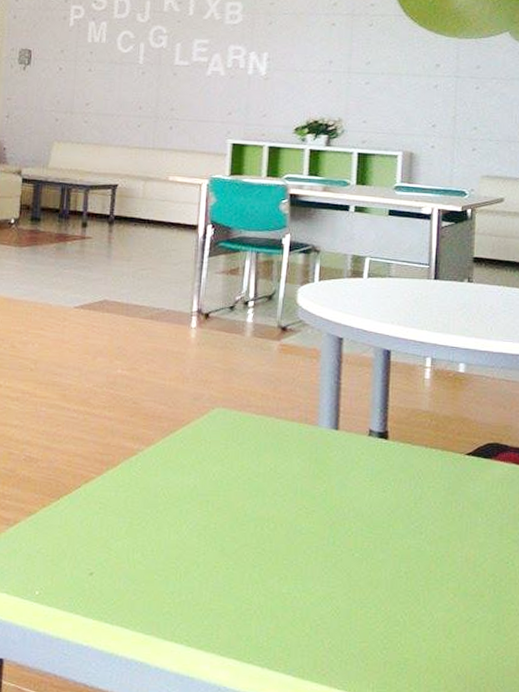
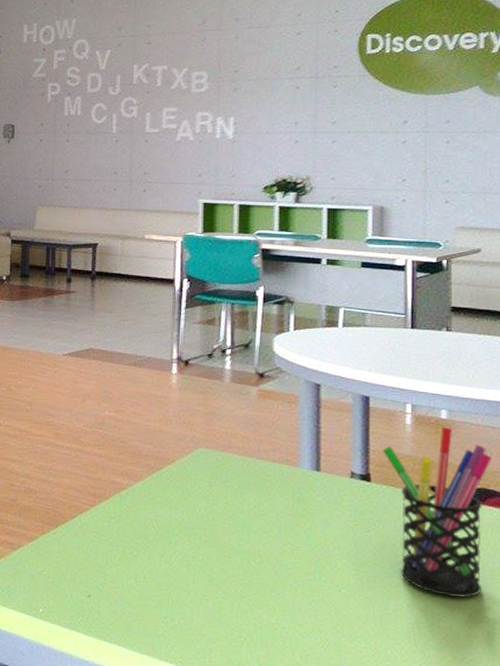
pen holder: none [401,380,505,556] -> present [382,426,492,598]

